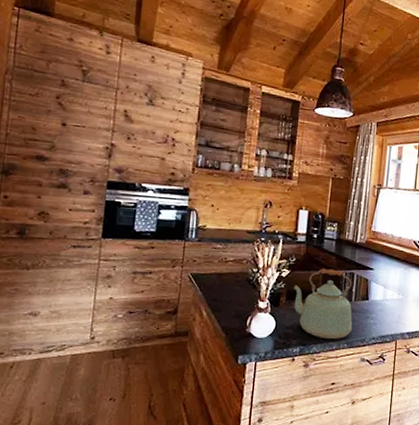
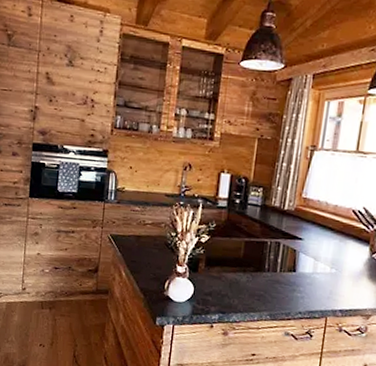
kettle: present [293,268,353,339] -> none [212,236,277,310]

